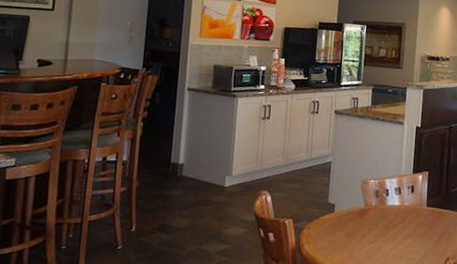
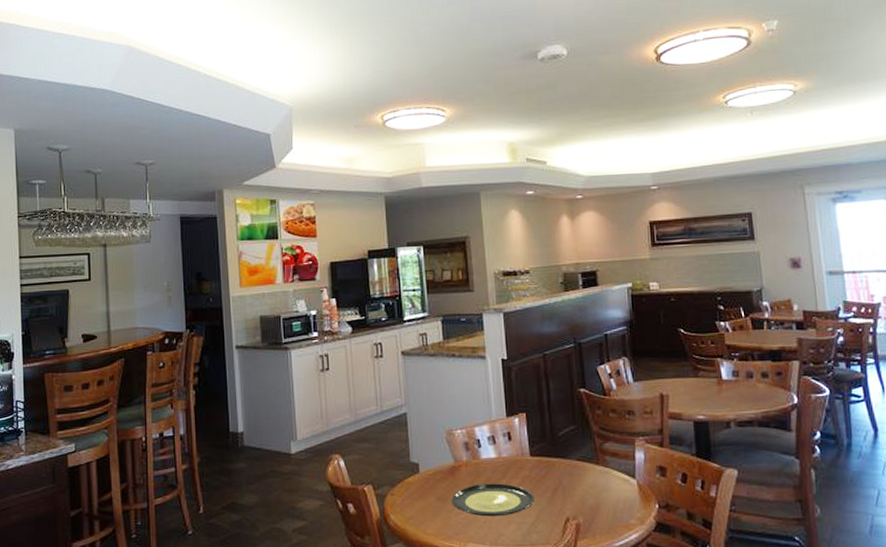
plate: none [357,225,425,253] -> present [451,483,535,517]

